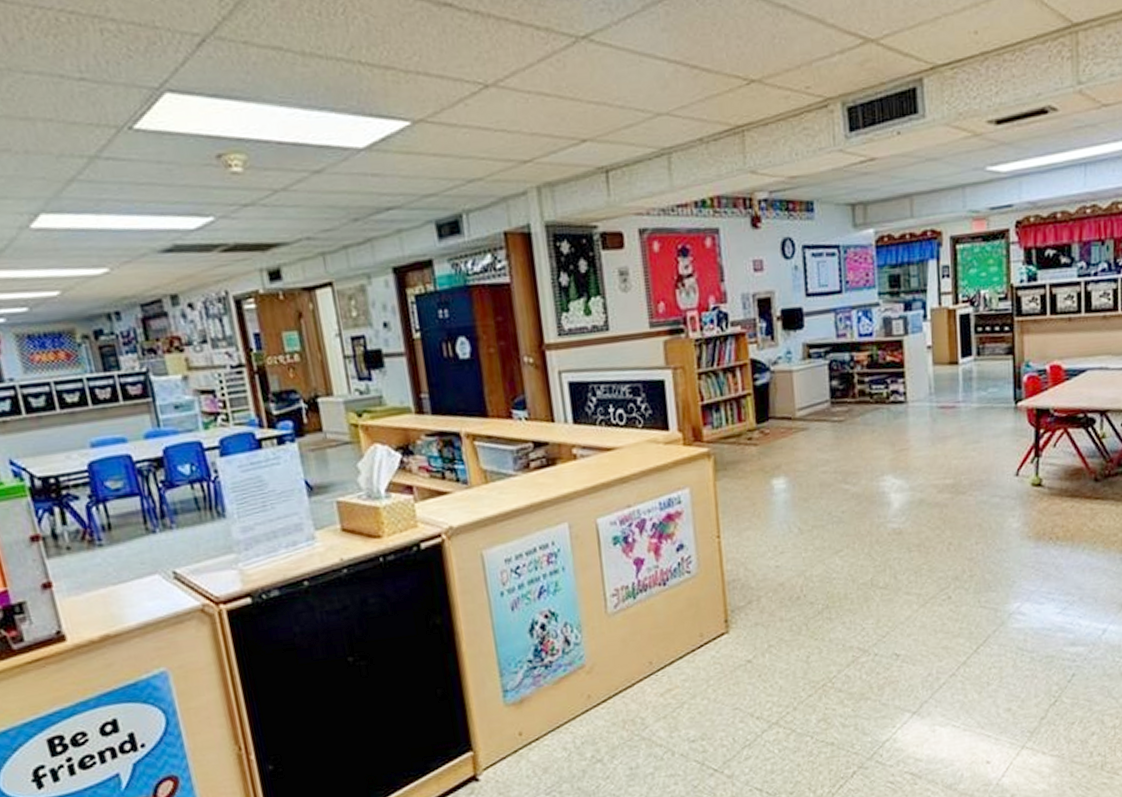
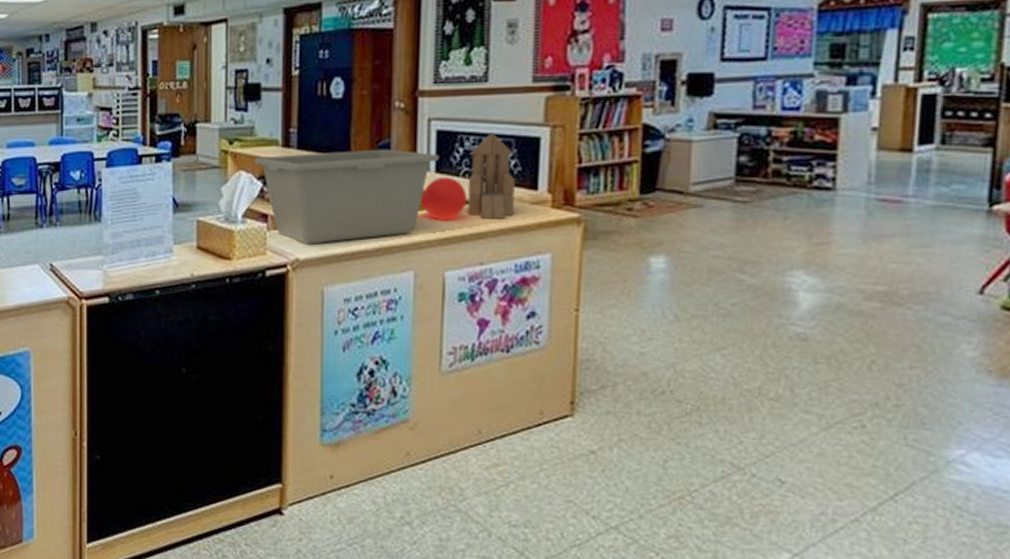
storage bin: none [387,405,576,511] -> present [254,149,440,244]
ball: none [564,426,607,471] -> present [421,177,467,221]
toy blocks: none [602,380,651,464] -> present [467,133,515,219]

